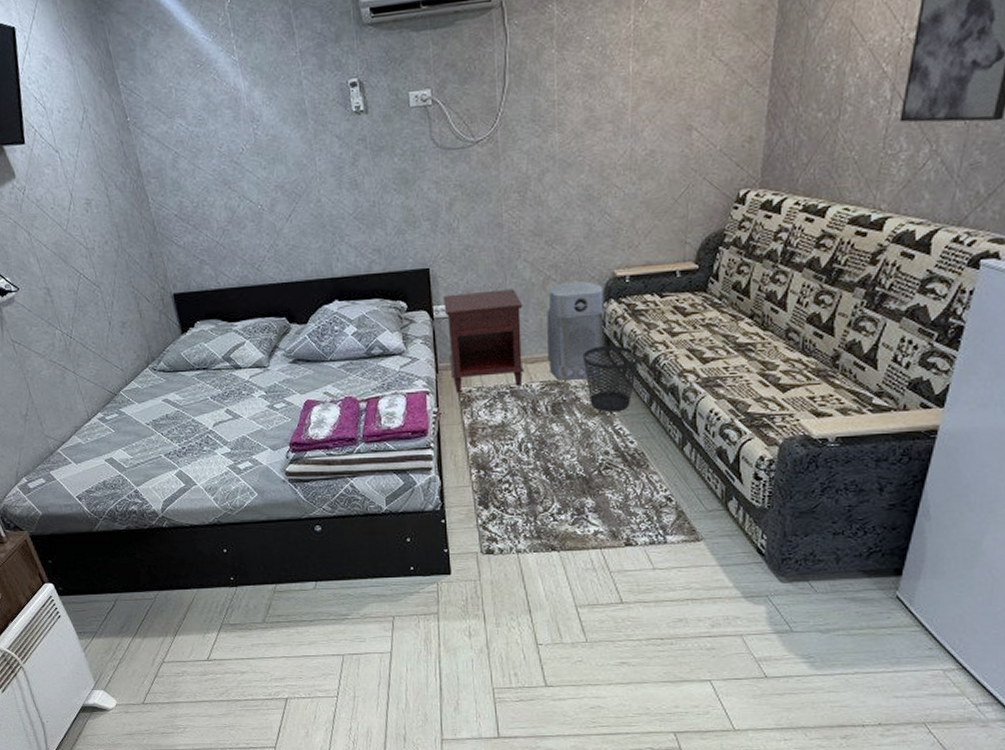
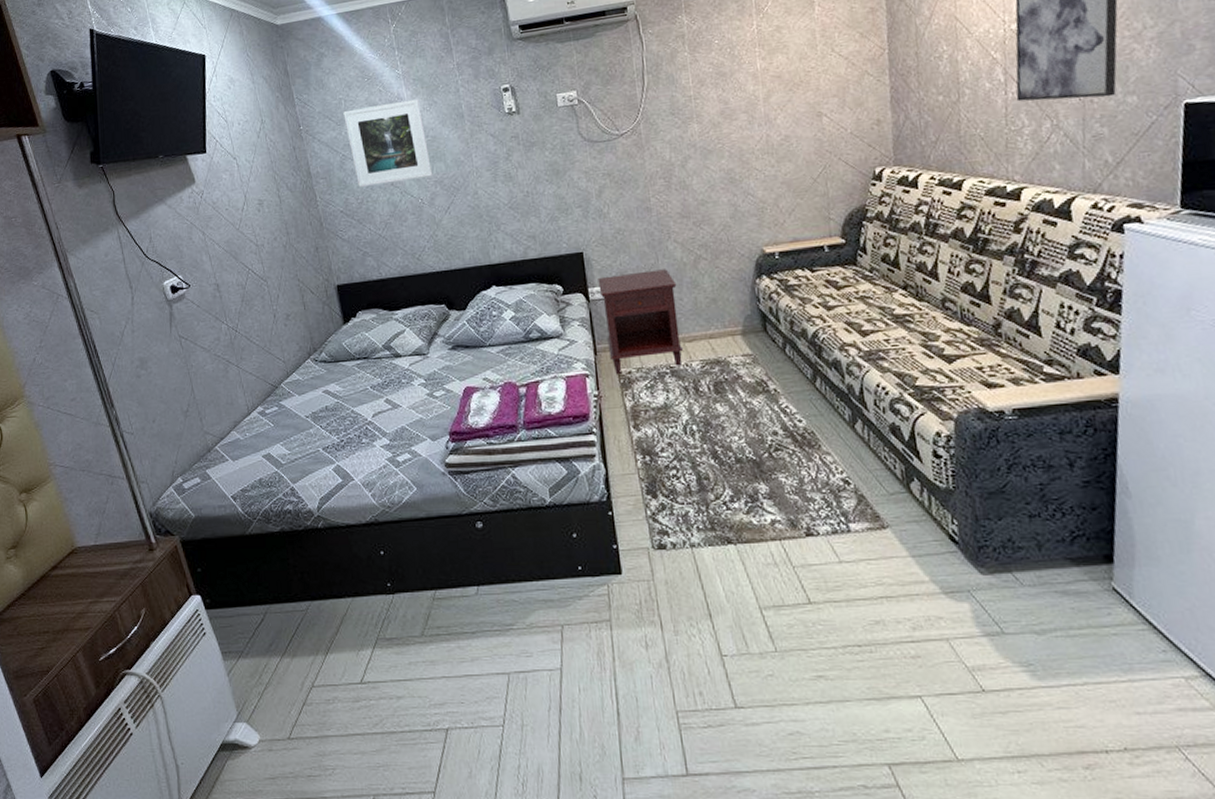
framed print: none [174,91,272,189] -> present [343,99,432,187]
air purifier: present [547,281,604,382] -> none [700,259,763,360]
wastebasket: present [582,345,640,413] -> none [740,320,798,390]

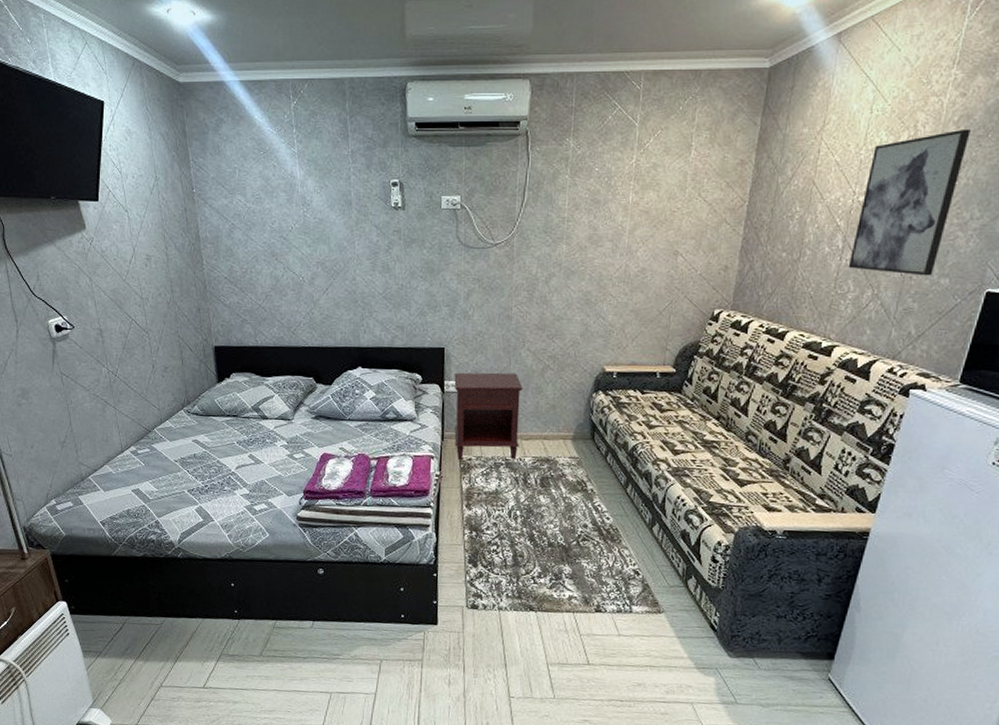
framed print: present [343,99,432,187] -> none [236,179,315,258]

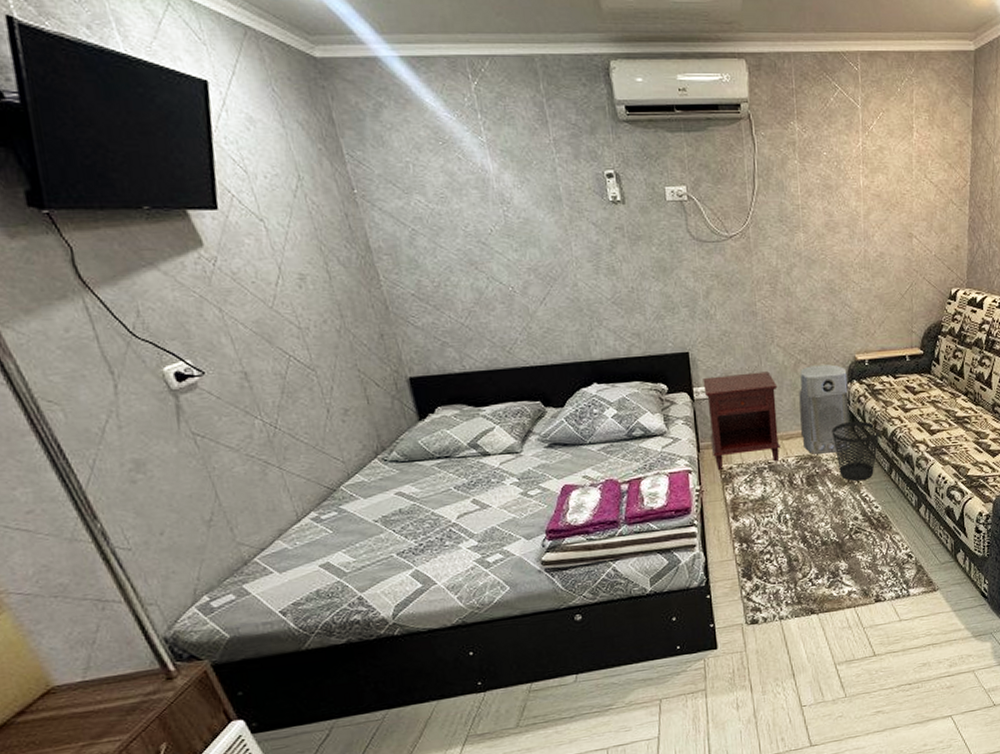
air purifier: none [541,372,594,460] -> present [799,364,850,455]
wastebasket: none [571,430,620,491] -> present [831,421,880,482]

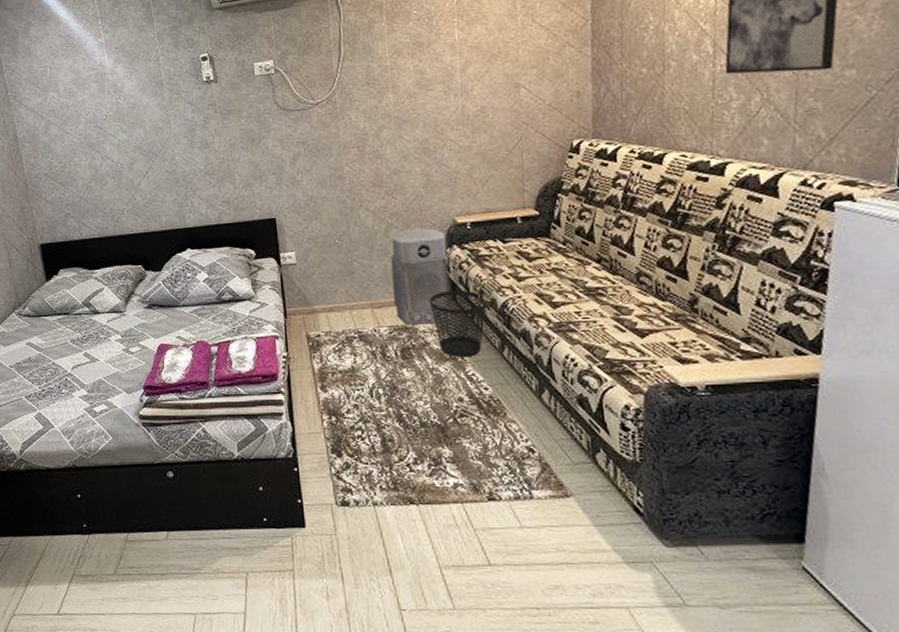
nightstand: present [703,371,780,470] -> none [290,236,371,337]

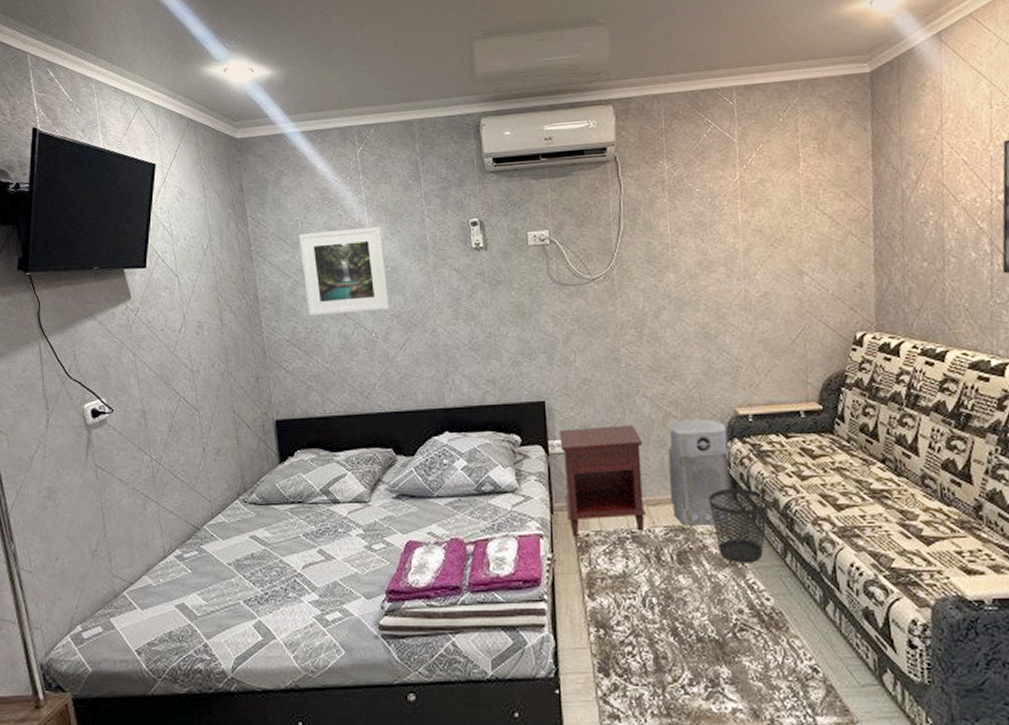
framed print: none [49,67,132,151] -> present [299,226,389,315]
nightstand: none [290,236,371,337] -> present [559,425,646,536]

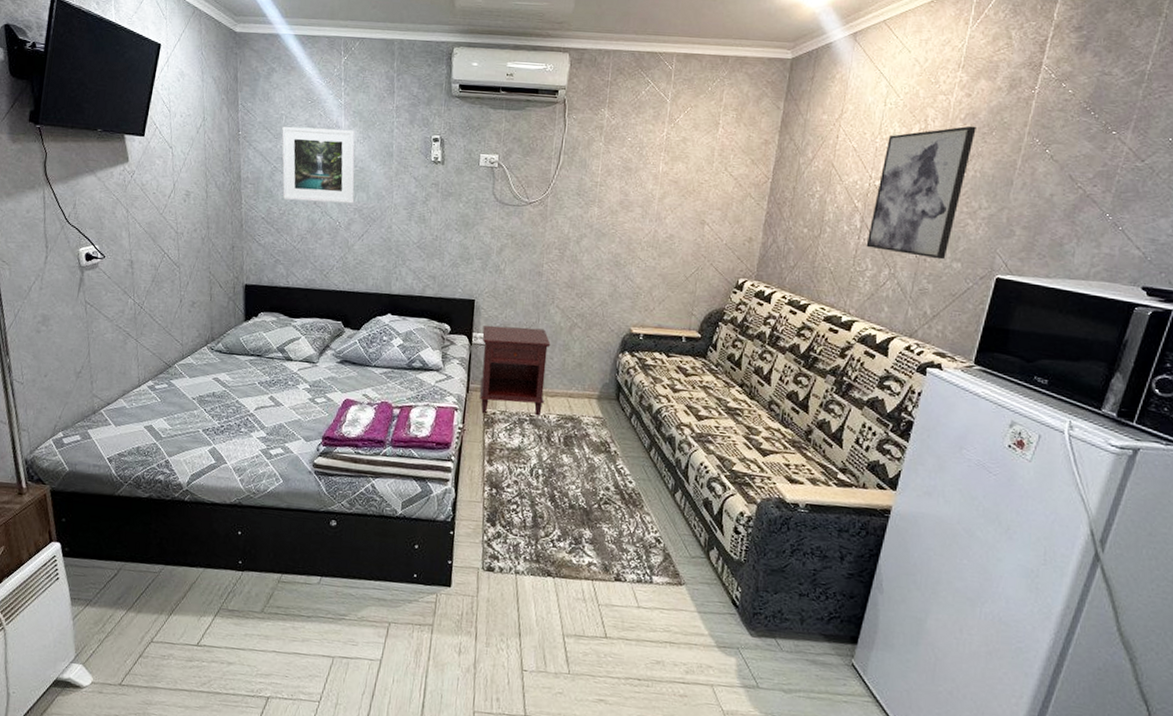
air purifier: present [668,419,732,527] -> none [566,330,620,419]
wastebasket: present [708,487,770,564] -> none [596,390,645,453]

